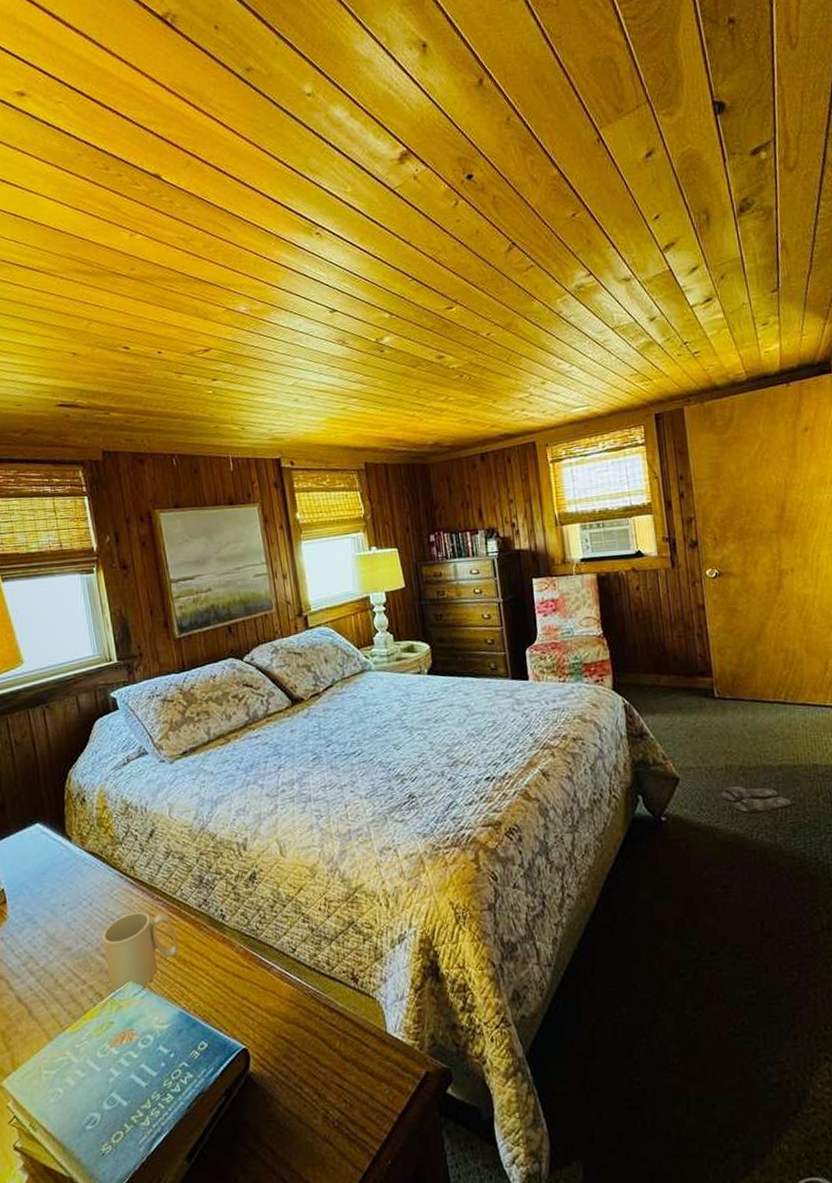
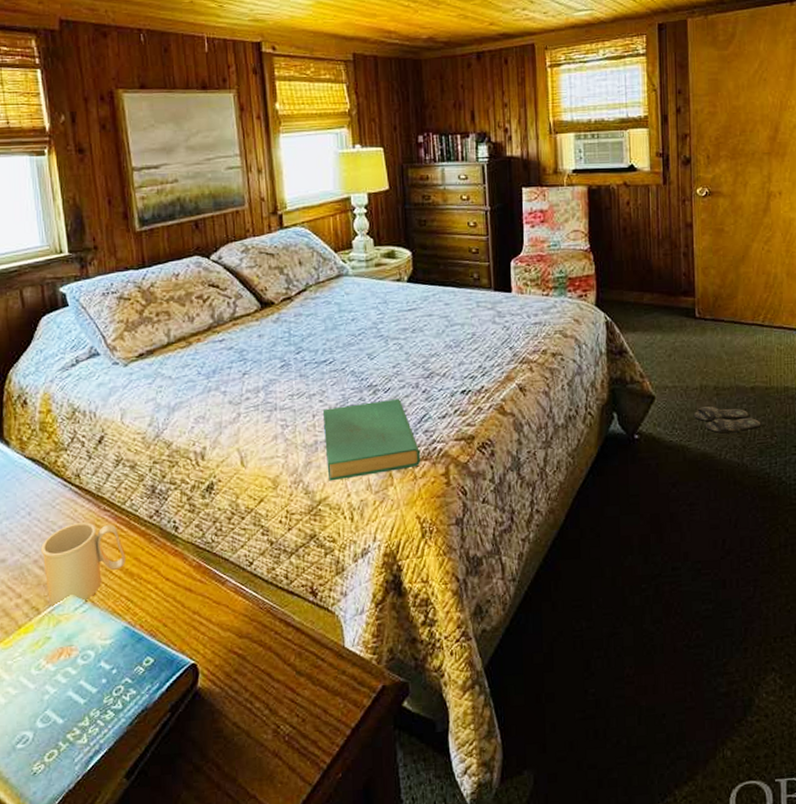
book: none [354,787,450,869] -> present [322,398,420,481]

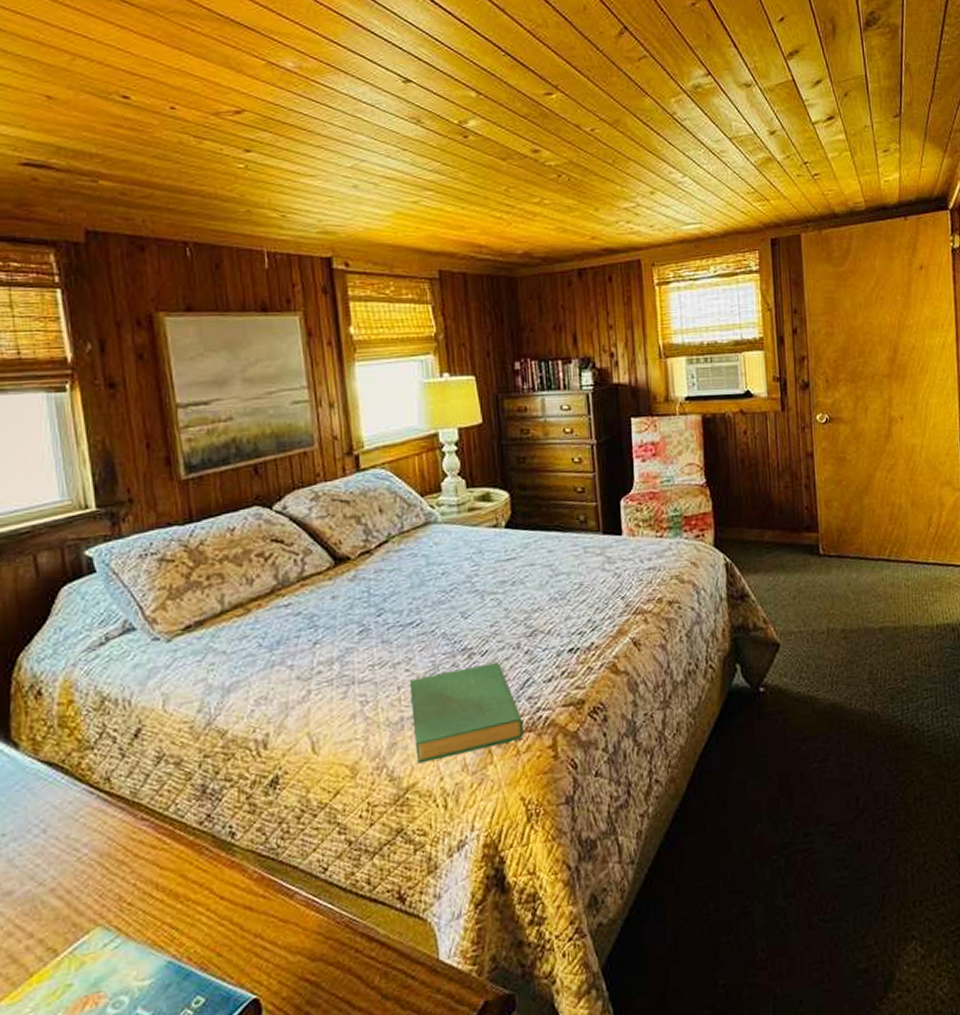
mug: present [41,522,126,608] -> none [60,835,169,947]
slippers: present [693,406,761,434] -> none [821,651,892,681]

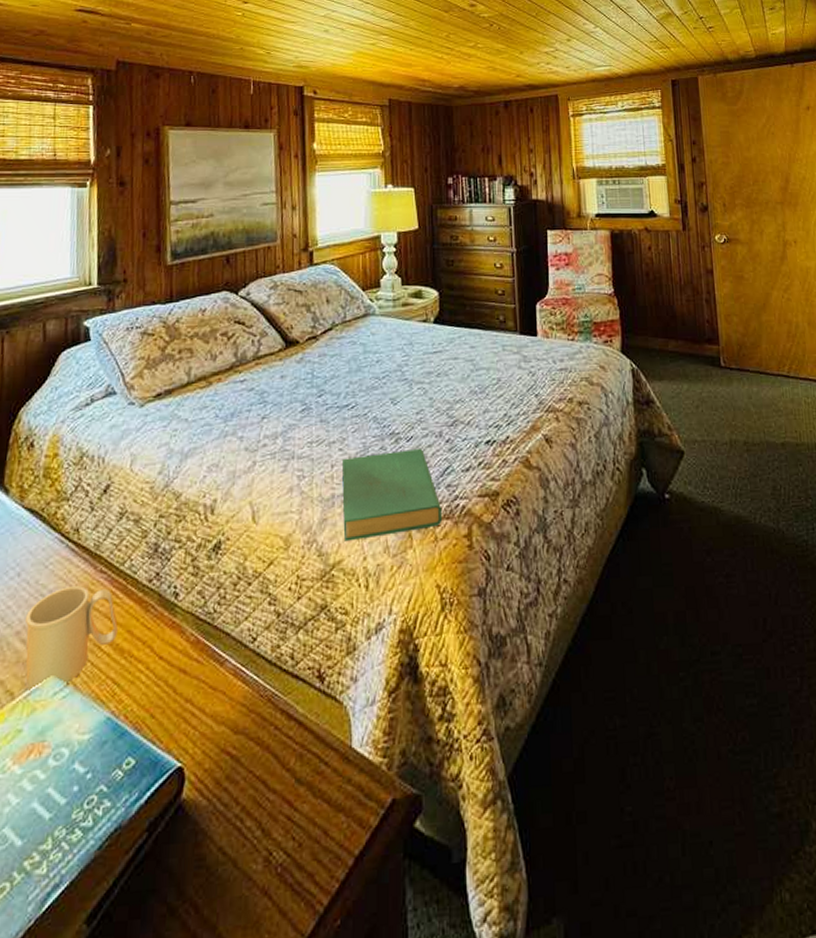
mug: none [60,835,169,947] -> present [26,586,118,692]

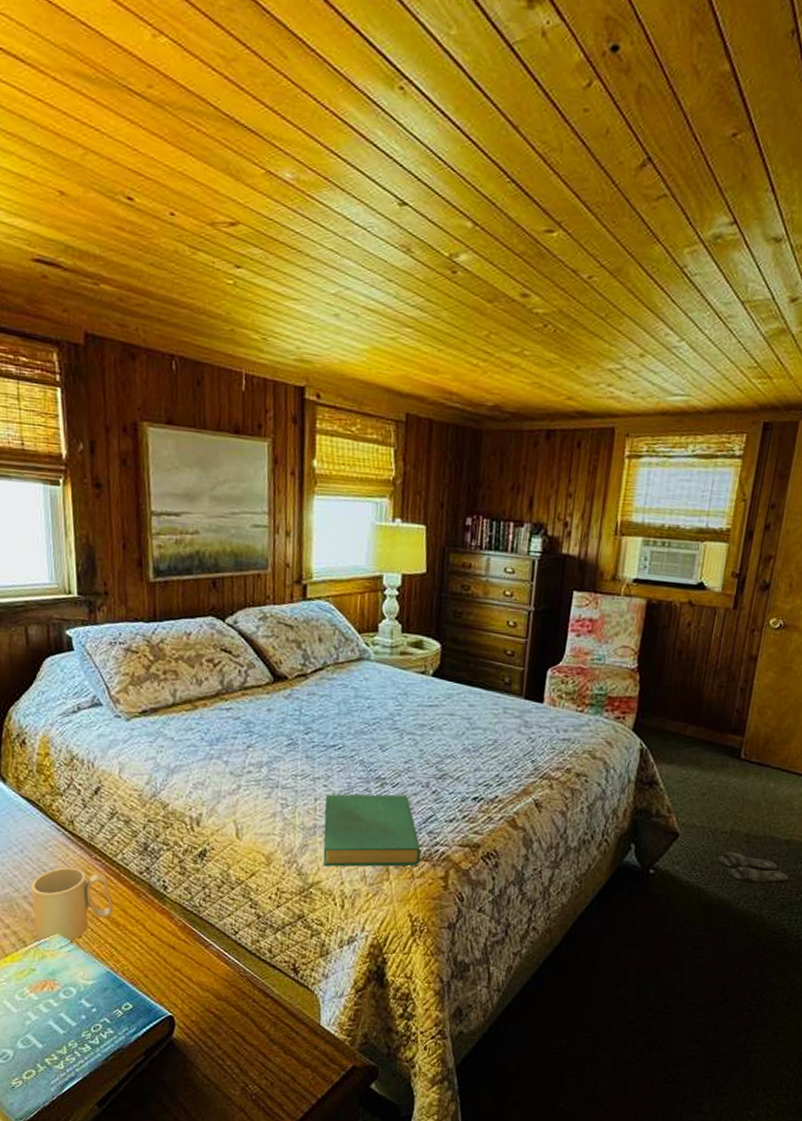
slippers: none [724,463,795,494] -> present [717,852,789,884]

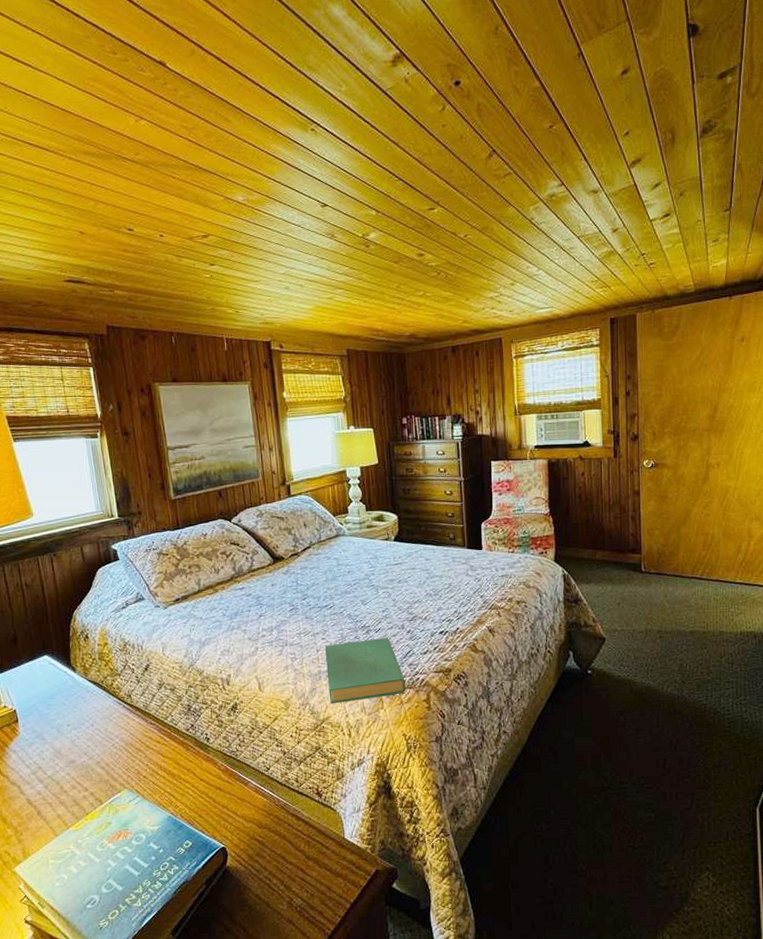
mug: present [31,867,113,943] -> none [102,733,168,800]
slippers: present [717,852,789,884] -> none [639,647,699,670]

